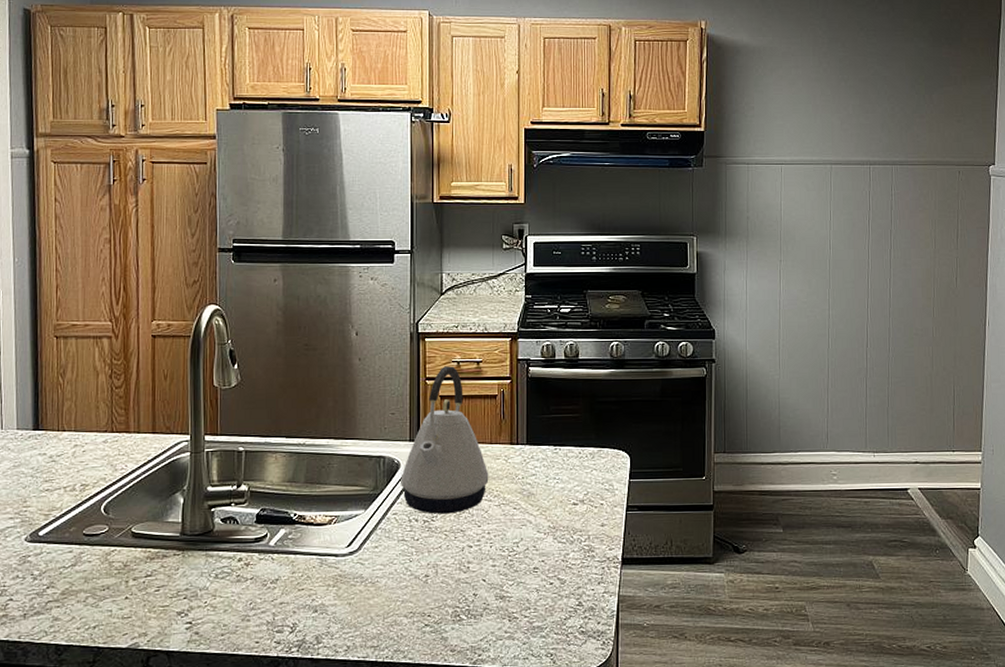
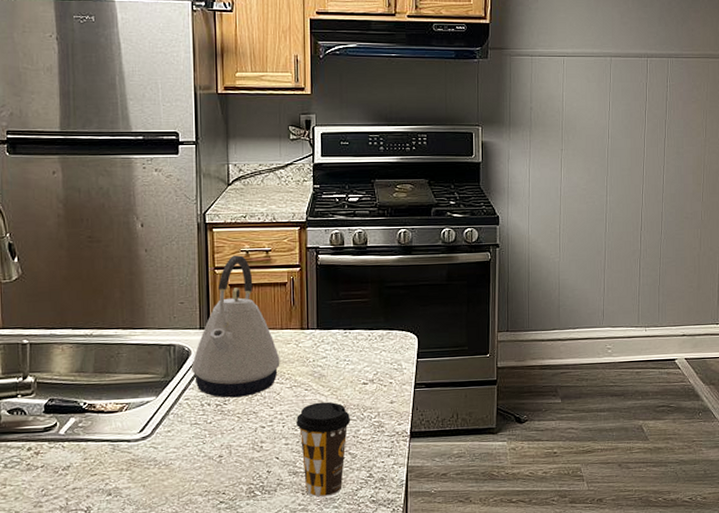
coffee cup: none [503,522,560,625] -> present [295,401,351,497]

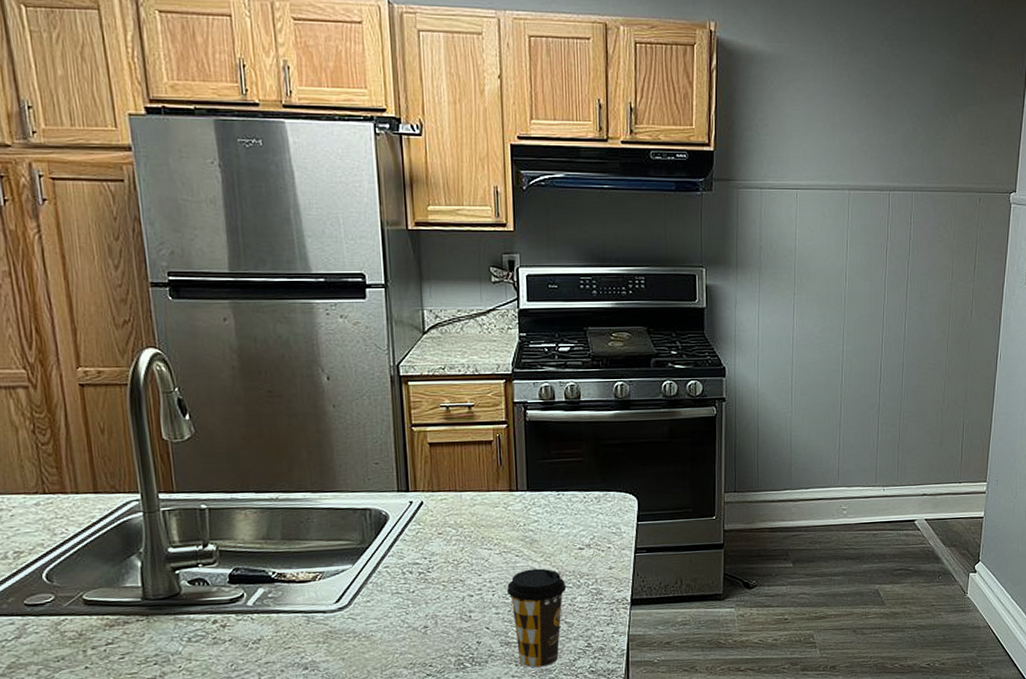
kettle: present [192,255,280,398] -> none [390,411,488,566]

